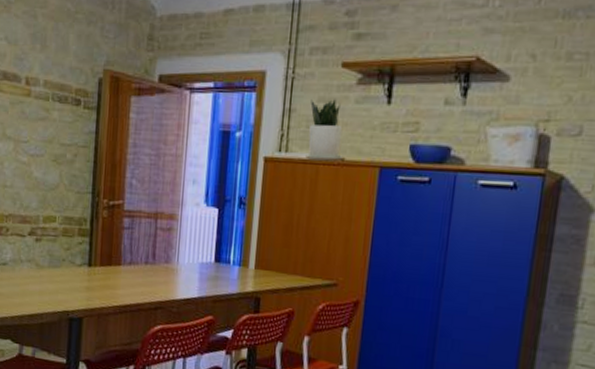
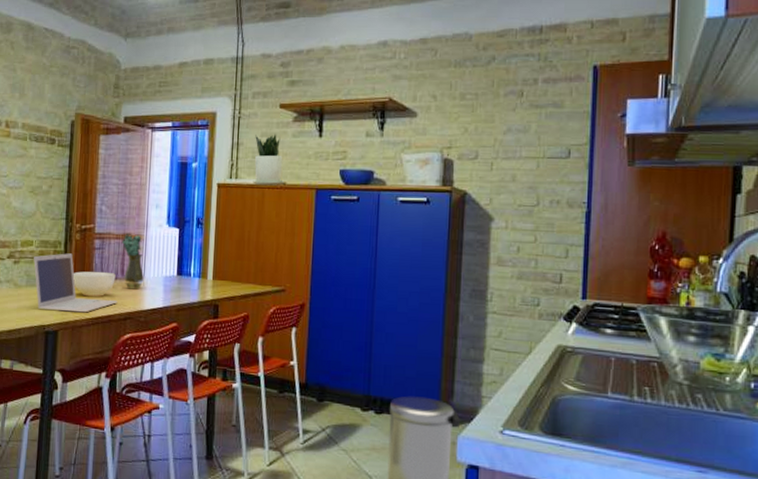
laptop: none [57,232,148,300] -> present [33,253,118,313]
bowl: none [99,253,146,282] -> present [73,271,116,297]
vase: none [153,209,177,277] -> present [121,231,144,290]

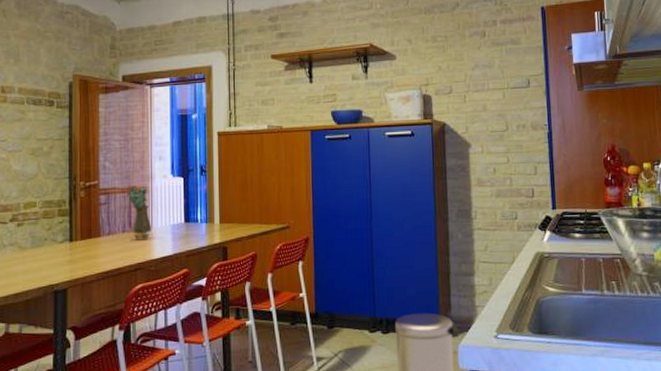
laptop: present [33,253,118,313] -> none [38,211,127,270]
bowl: present [73,271,116,297] -> none [79,225,123,252]
planter: present [253,134,286,185] -> none [250,83,282,131]

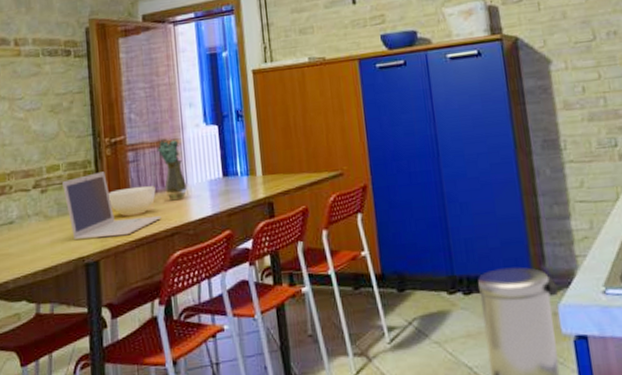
laptop: none [38,211,127,270] -> present [62,171,162,241]
bowl: none [79,225,123,252] -> present [108,185,156,217]

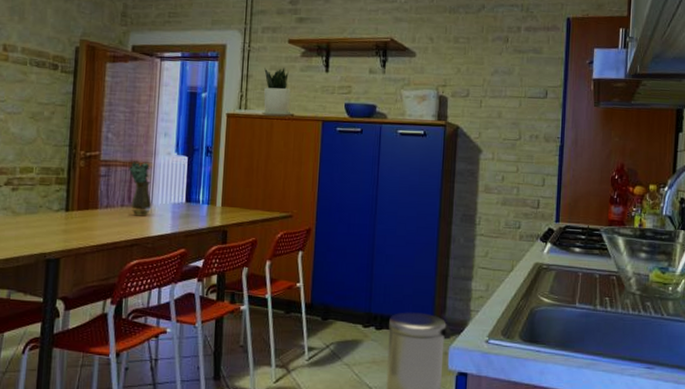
laptop: present [62,171,162,241] -> none [34,180,124,240]
bowl: present [108,185,156,217] -> none [76,198,122,224]
planter: none [285,8,325,65] -> present [262,68,294,117]

